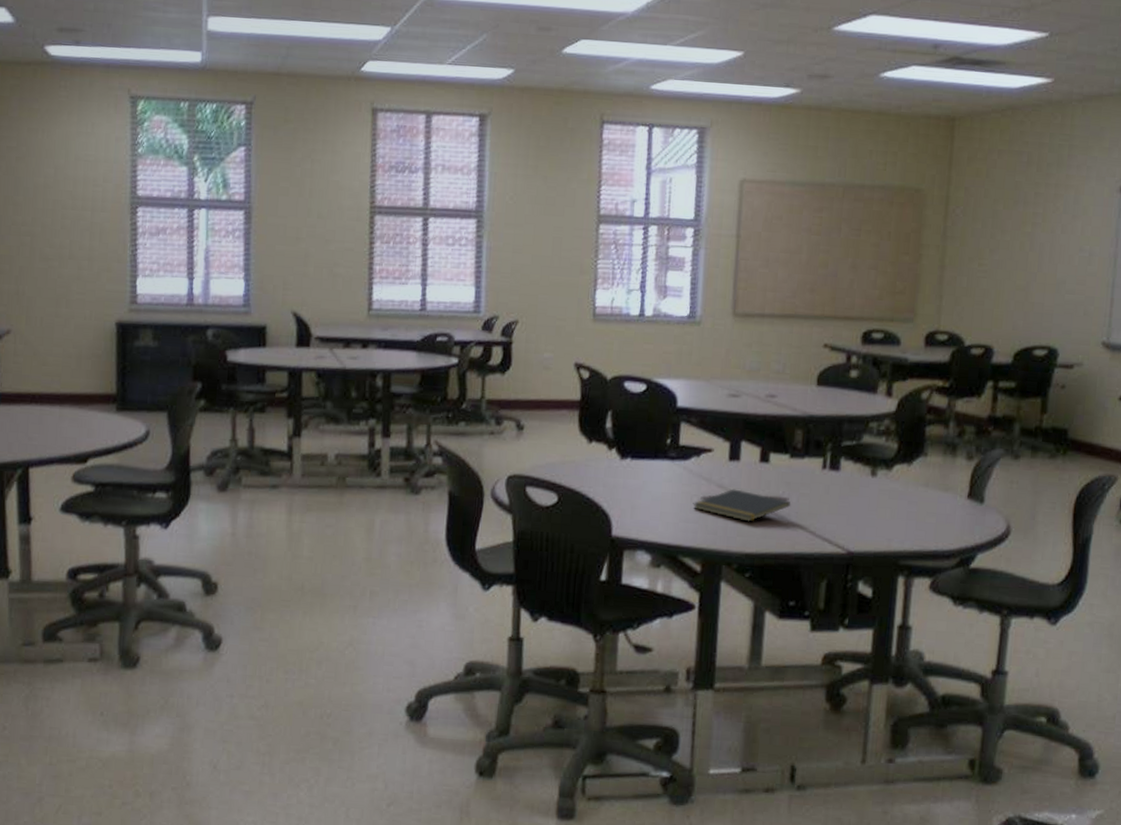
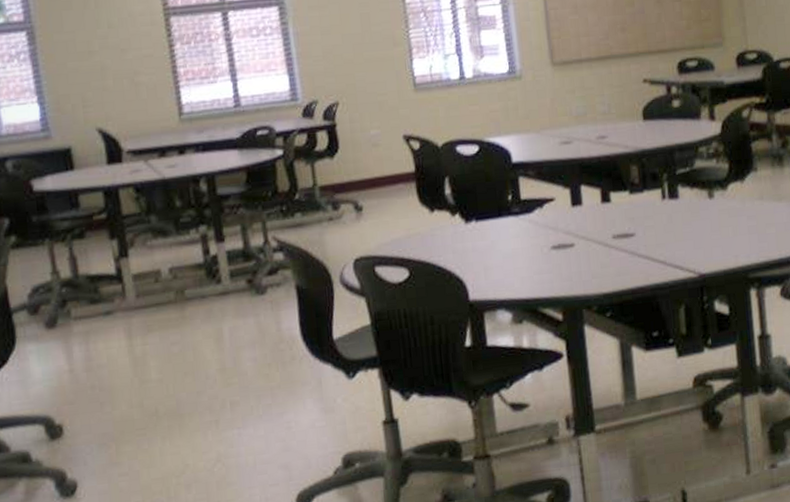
notepad: present [693,489,791,522] -> none [544,232,639,263]

